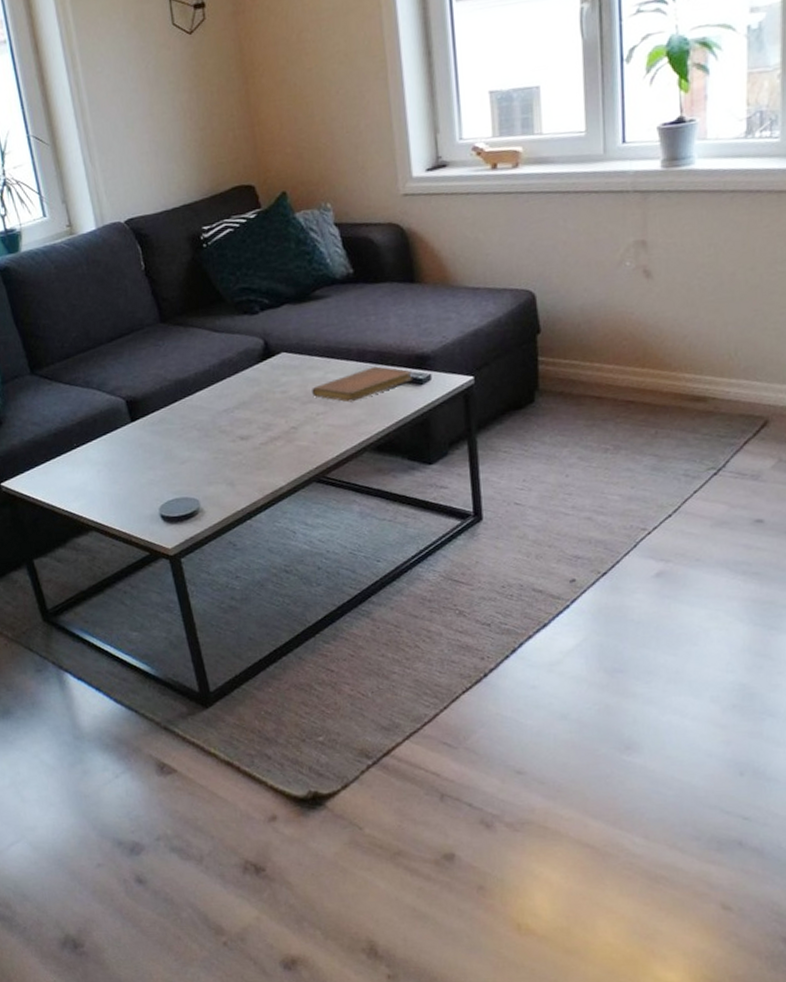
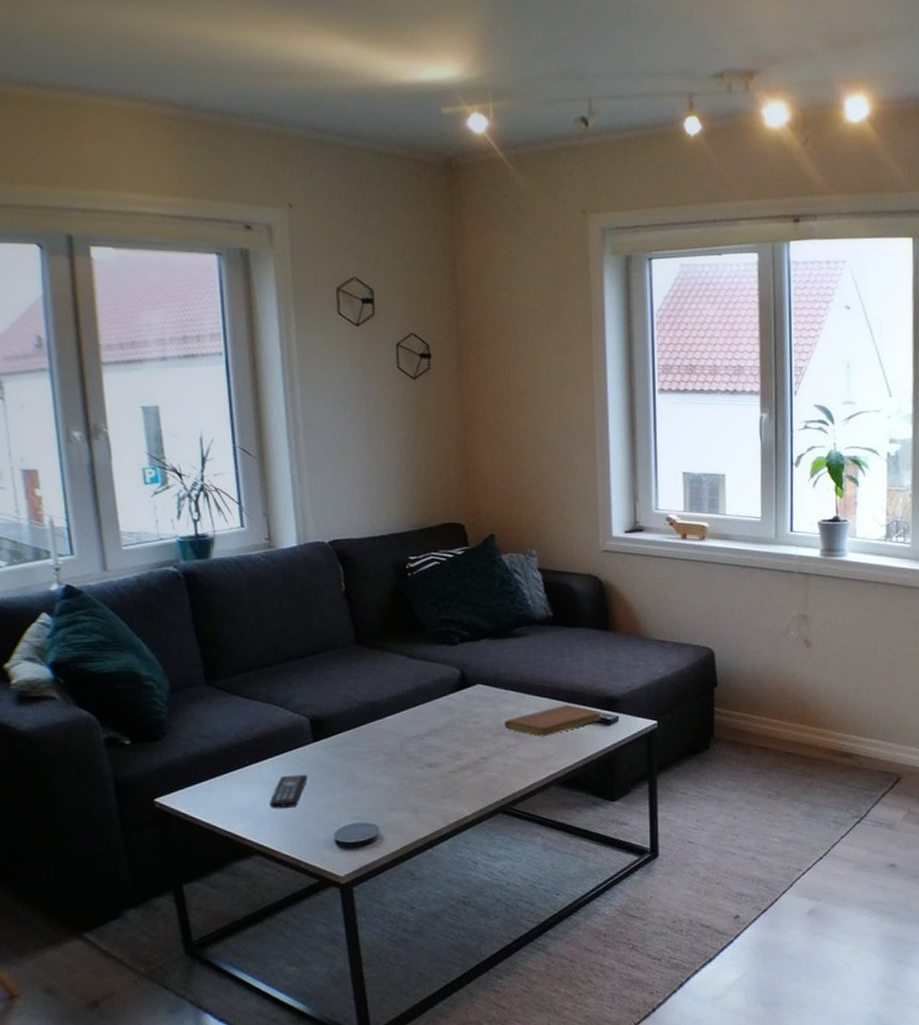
remote control: none [98,453,130,488] -> present [269,774,309,809]

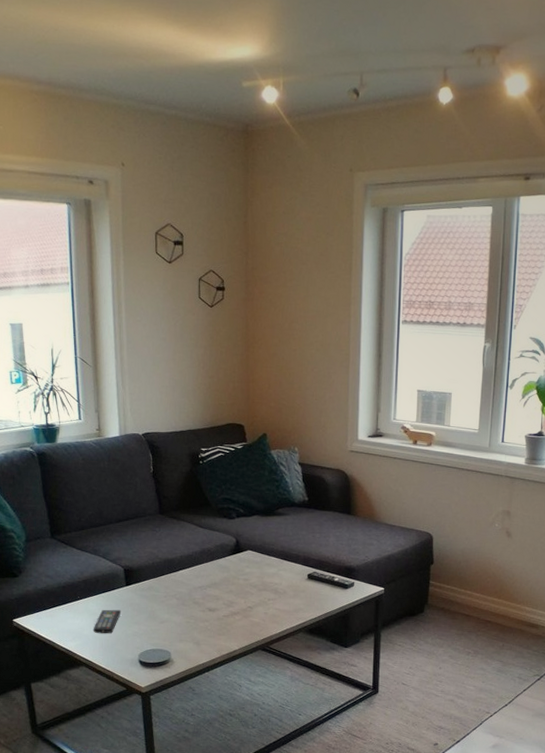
notebook: present [505,705,602,737] -> none [267,571,341,594]

